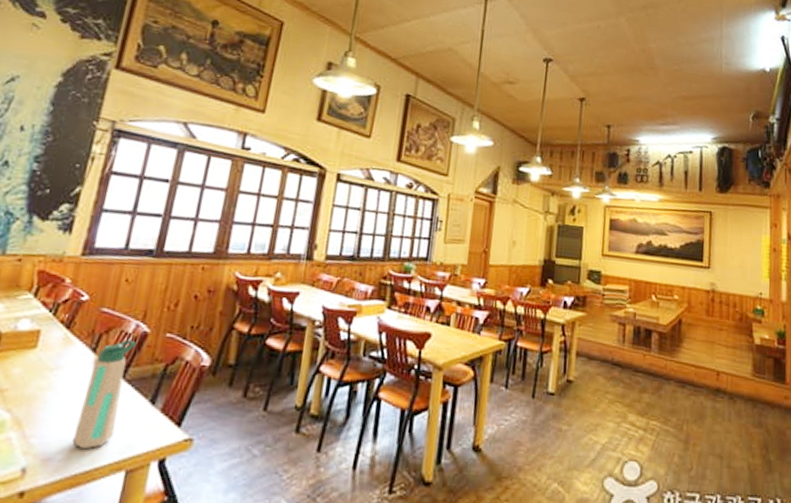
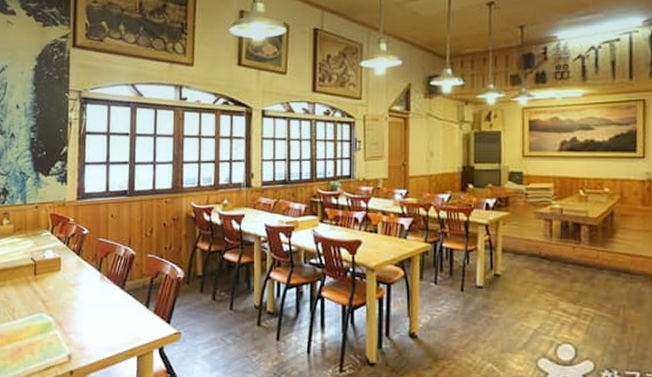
water bottle: present [72,339,137,450] -> none [97,260,128,342]

